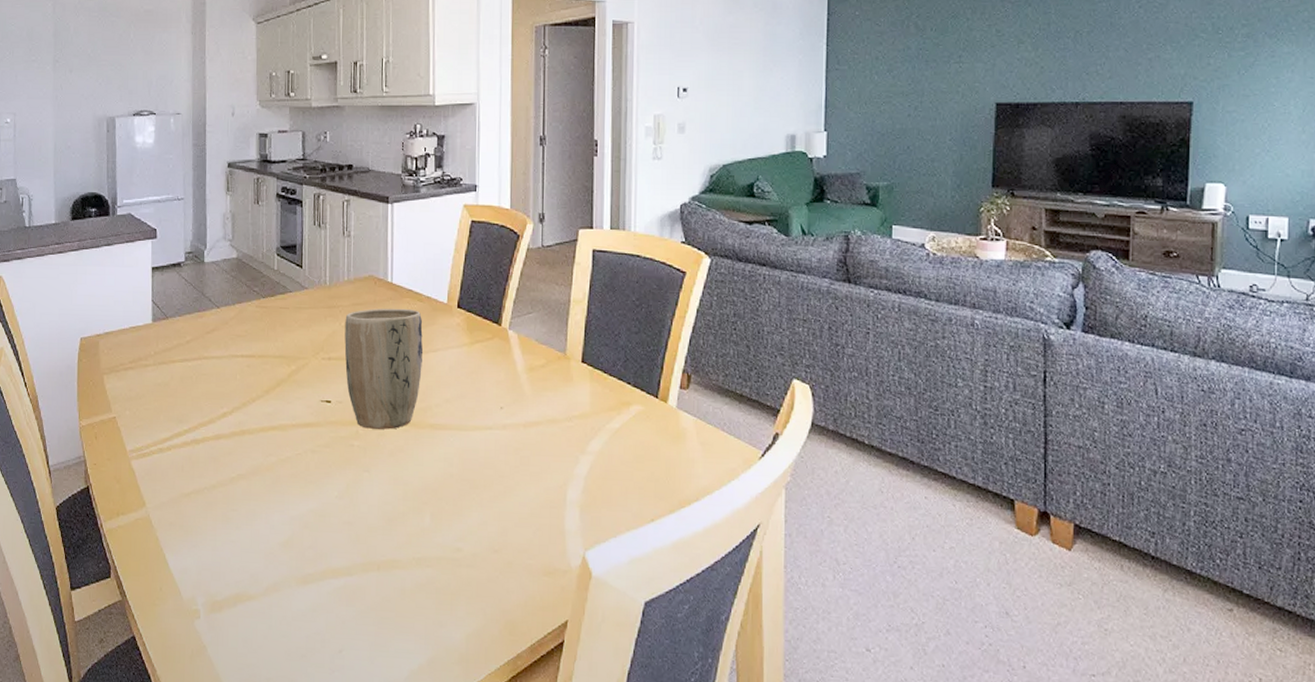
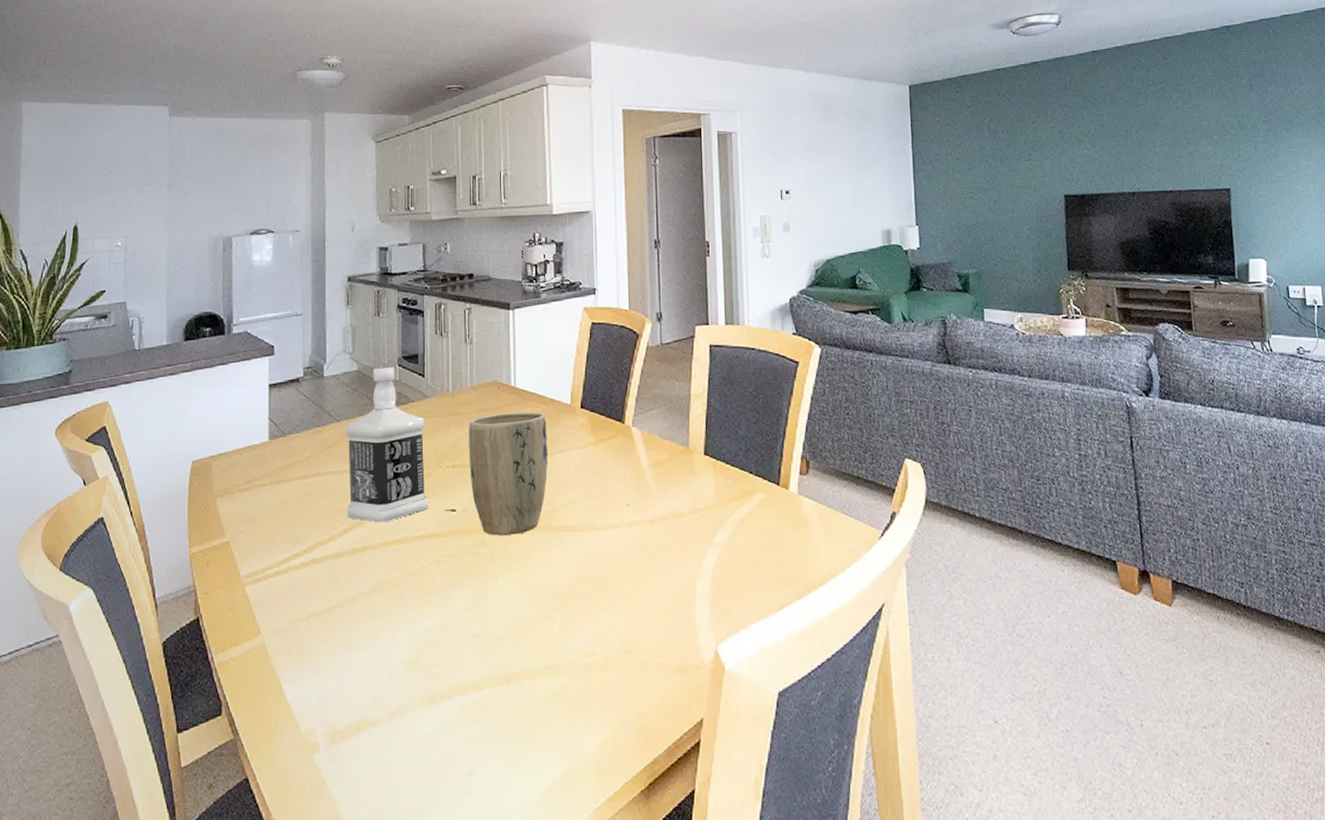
bottle: none [225,256,304,409] -> present [346,367,428,523]

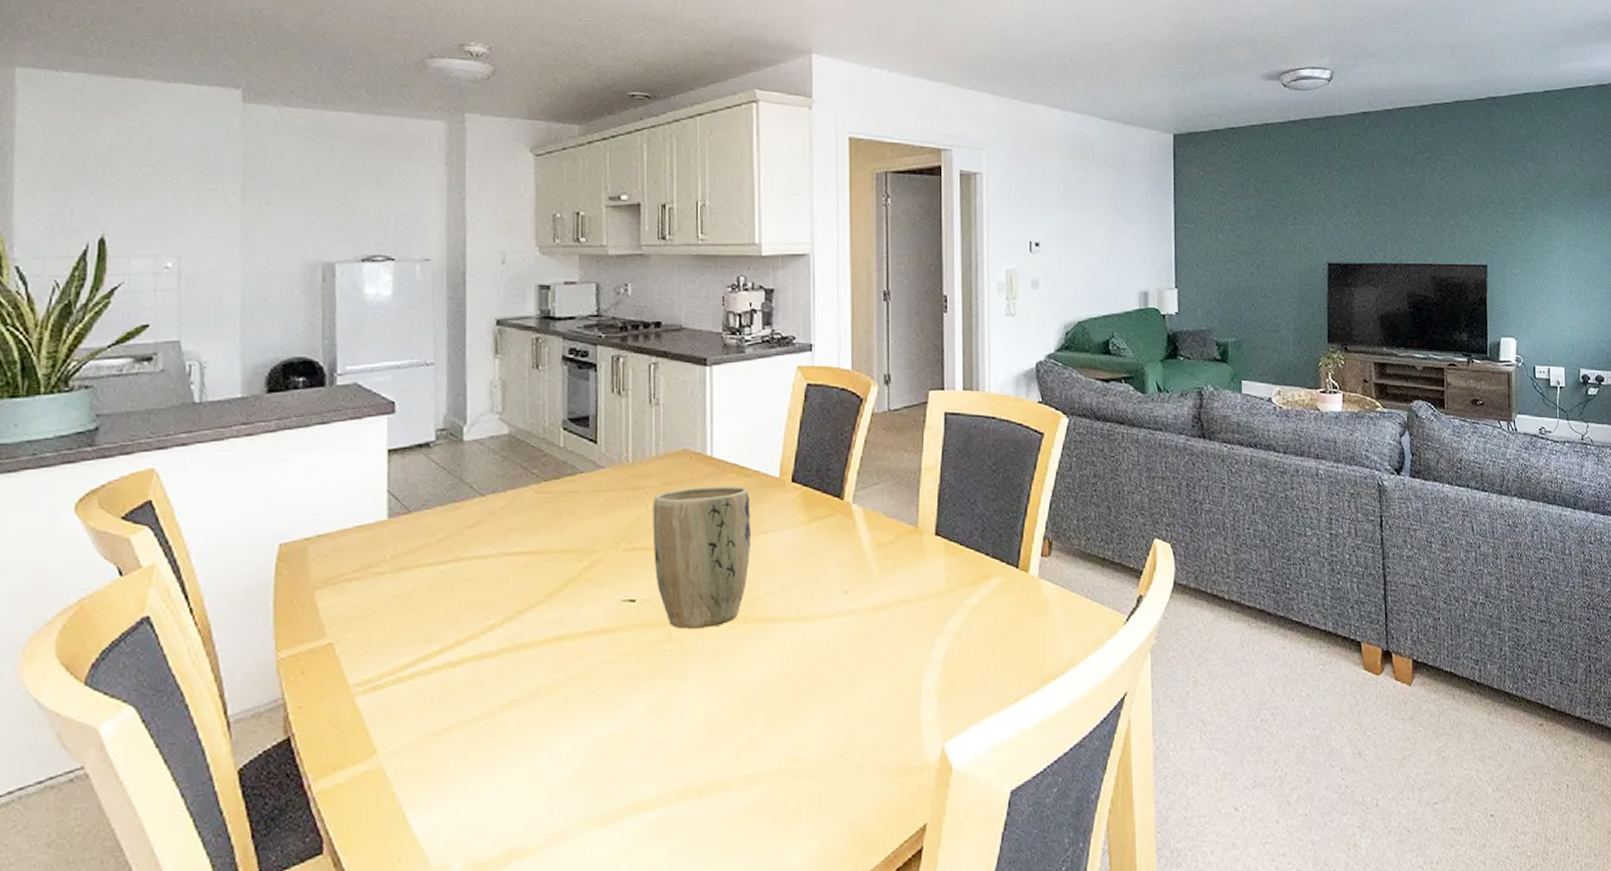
bottle: present [346,367,428,523] -> none [493,430,601,617]

